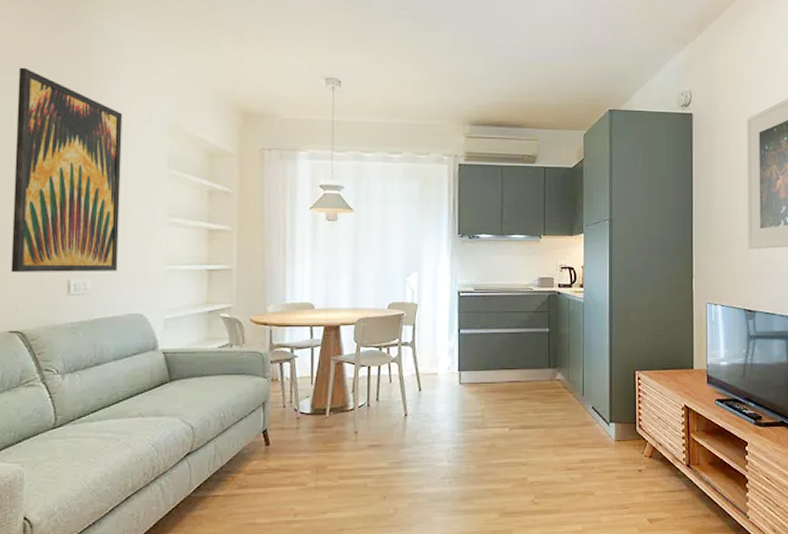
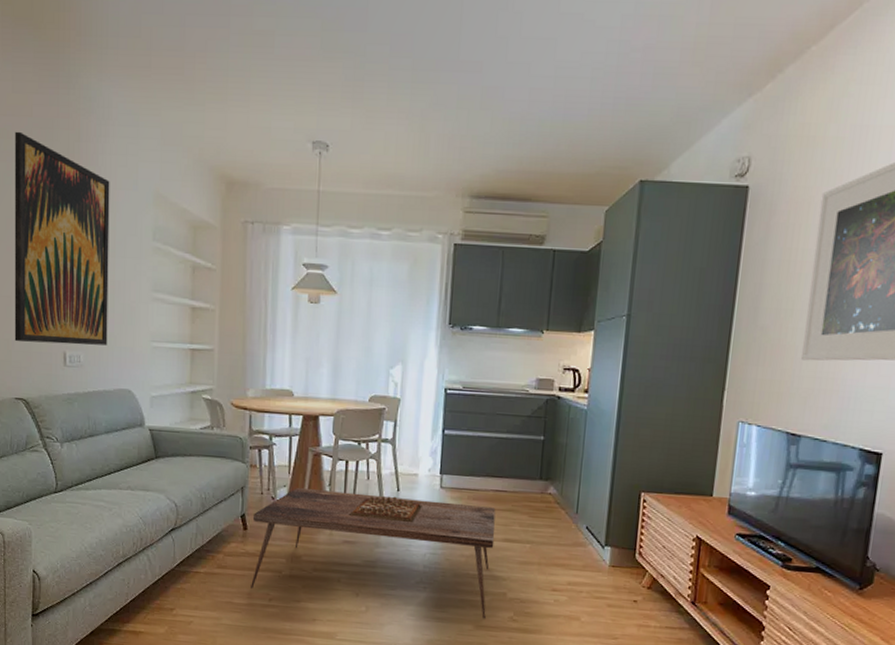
coffee table: none [274,396,512,506] -> present [251,488,496,619]

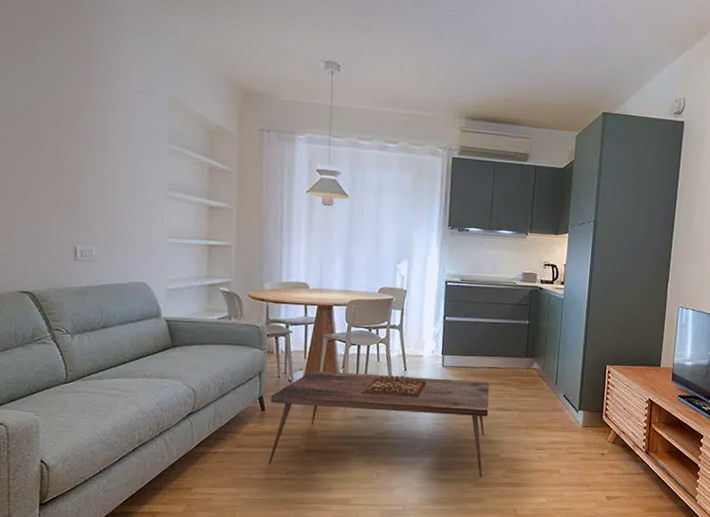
wall art: present [14,131,110,346] -> none [19,29,124,241]

